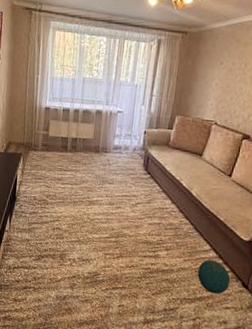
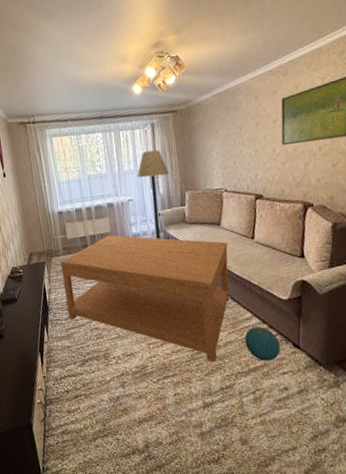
coffee table: none [33,141,205,284] -> present [60,235,230,362]
floor lamp: none [132,66,165,157] -> present [137,150,169,240]

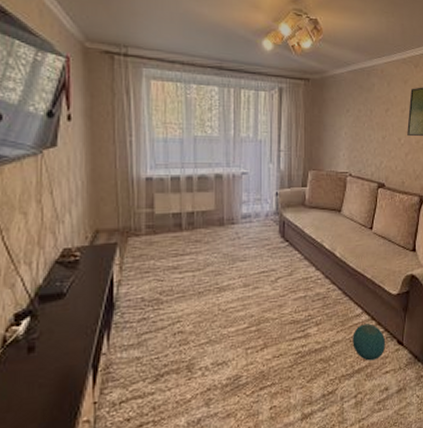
coffee table: present [60,235,230,362] -> none [140,213,346,366]
floor lamp: present [137,150,169,240] -> none [256,119,293,224]

